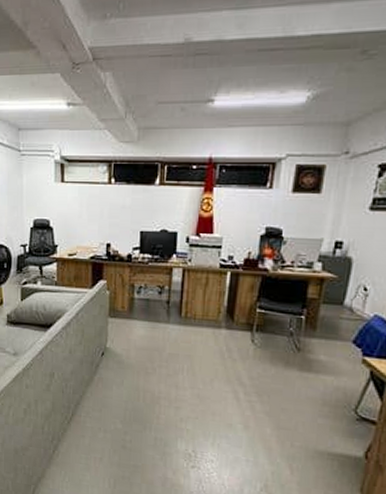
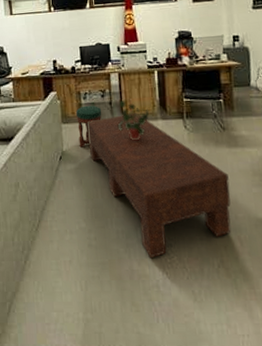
stool: none [125,301,157,347] -> present [76,105,102,148]
coffee table: none [136,317,293,470] -> present [86,113,231,259]
potted plant: none [172,301,213,348] -> present [117,100,150,141]

